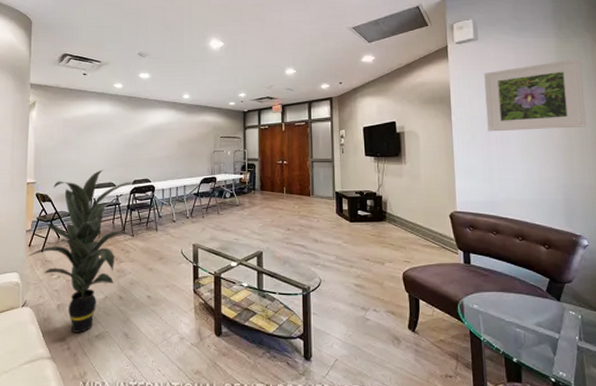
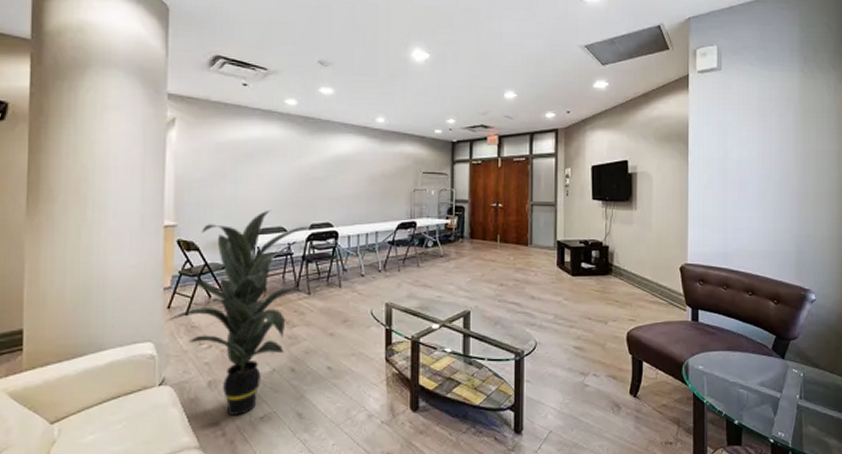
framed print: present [484,58,587,132] -> none [725,96,824,176]

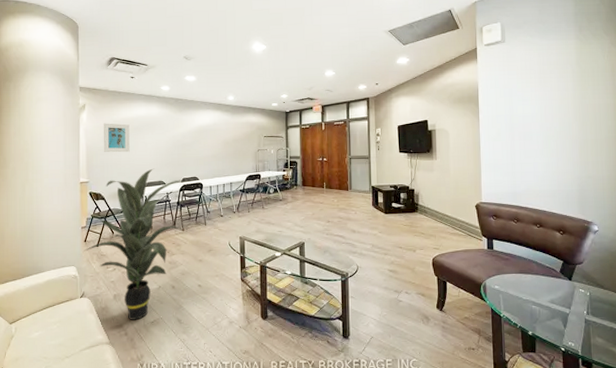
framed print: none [201,145,239,187] -> present [104,123,130,153]

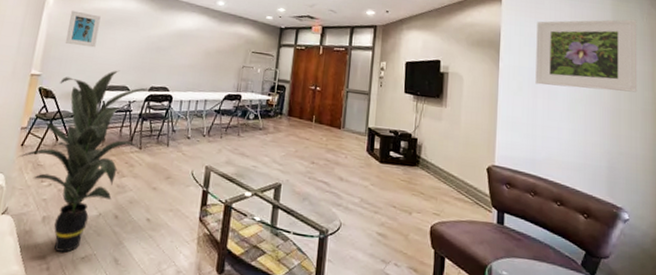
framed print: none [510,59,602,129] -> present [535,19,638,93]

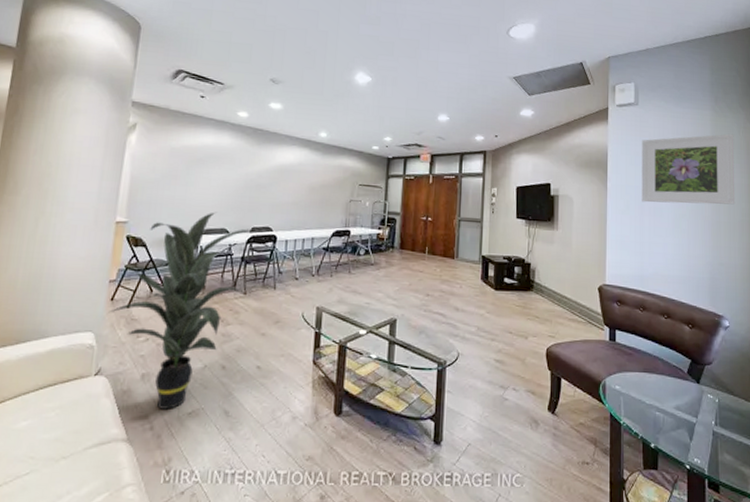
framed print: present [66,10,101,48] -> none [154,149,192,189]

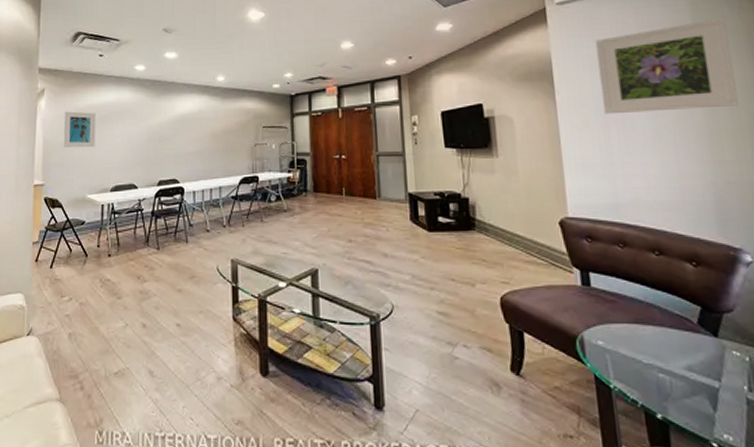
indoor plant: present [108,212,253,409] -> none [34,168,160,369]
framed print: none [154,149,192,189] -> present [64,111,96,148]

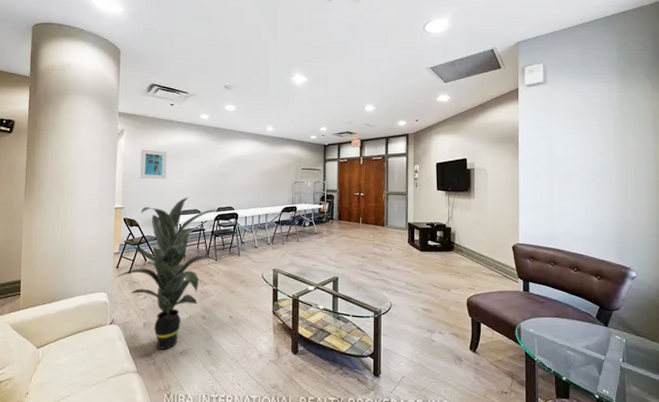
indoor plant: none [34,168,160,369] -> present [115,196,219,349]
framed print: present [595,17,739,115] -> none [551,103,642,171]

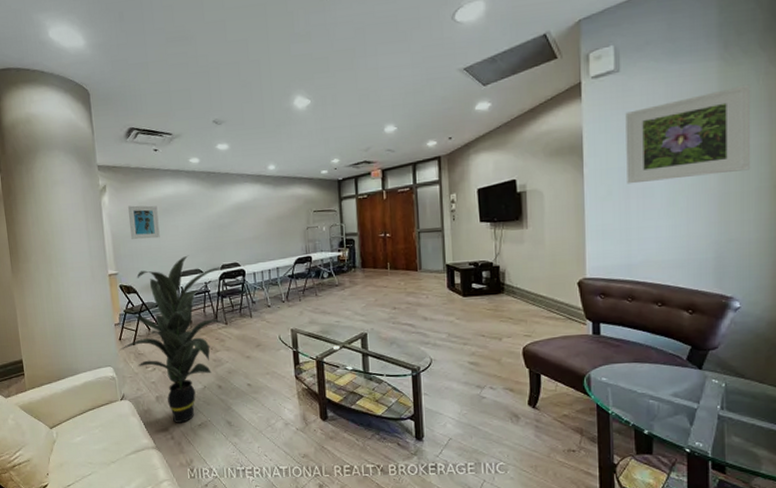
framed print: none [551,103,642,171] -> present [625,84,751,184]

